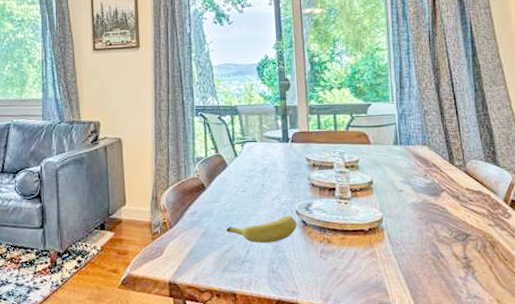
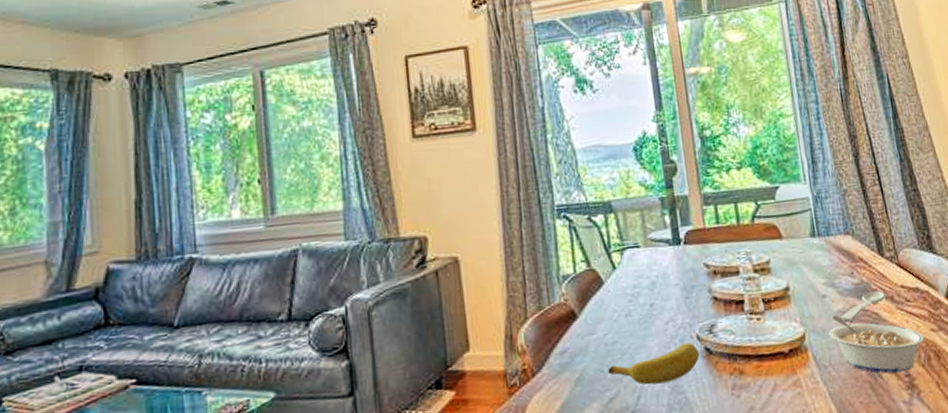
legume: none [402,206,483,255] -> present [828,315,925,374]
spoon: none [412,190,453,212] -> present [840,290,887,321]

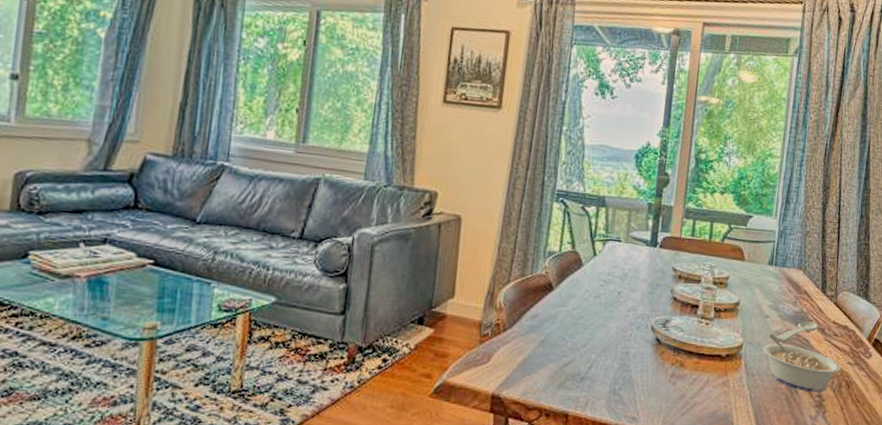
banana: present [608,342,699,385] -> none [569,330,650,360]

